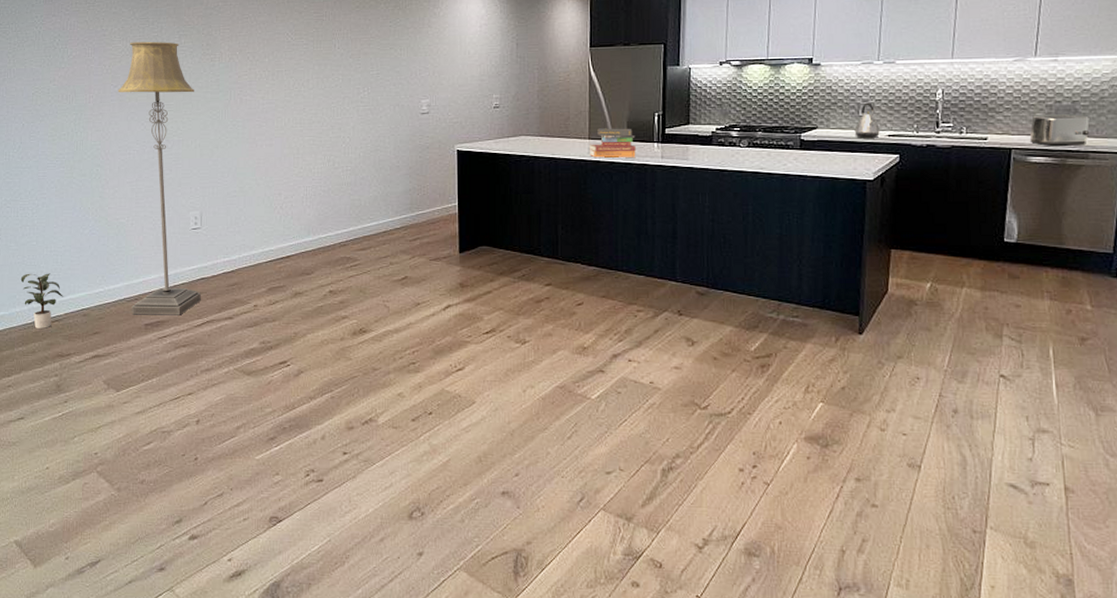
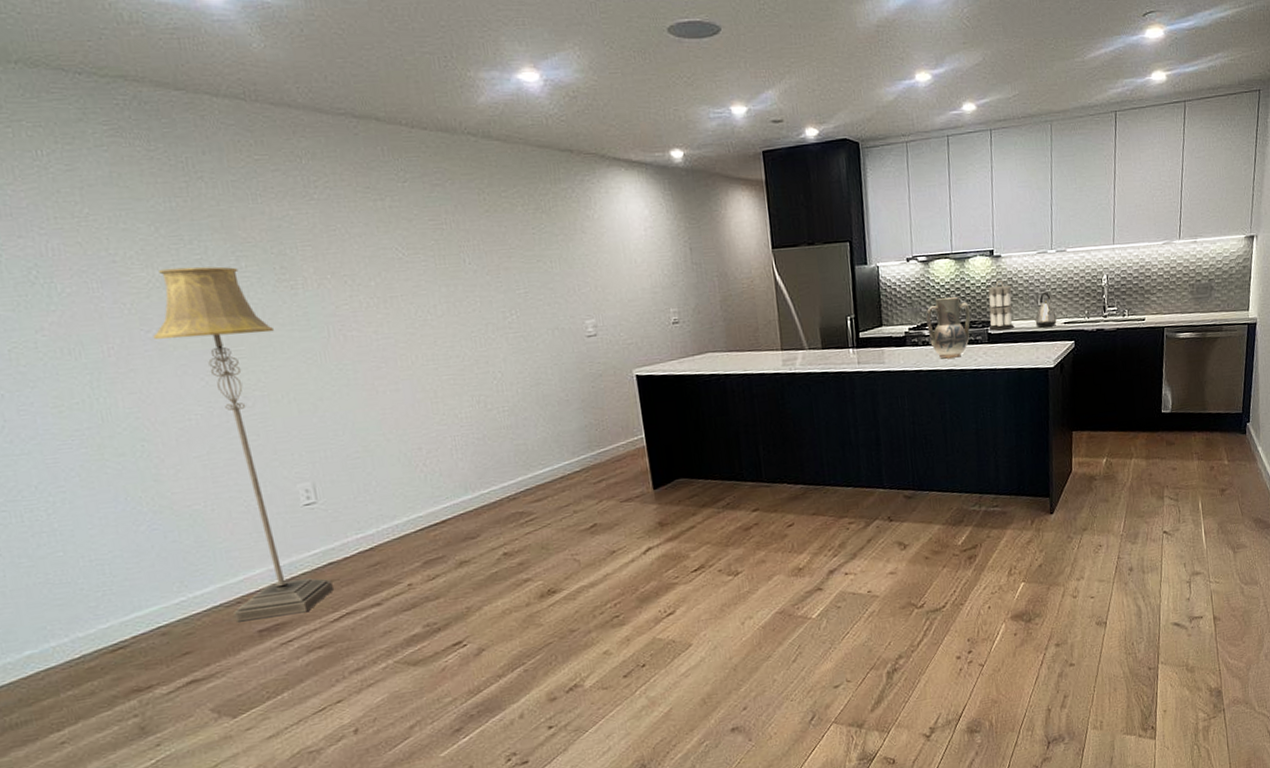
potted plant: present [20,273,64,330] -> none [48,589,126,664]
books: present [589,128,636,158] -> none [782,335,832,370]
ceramic jug: none [735,102,783,161] -> present [926,297,971,359]
spice rack: none [801,88,831,138] -> present [988,280,1013,331]
toaster: present [1029,114,1090,146] -> none [1177,291,1223,322]

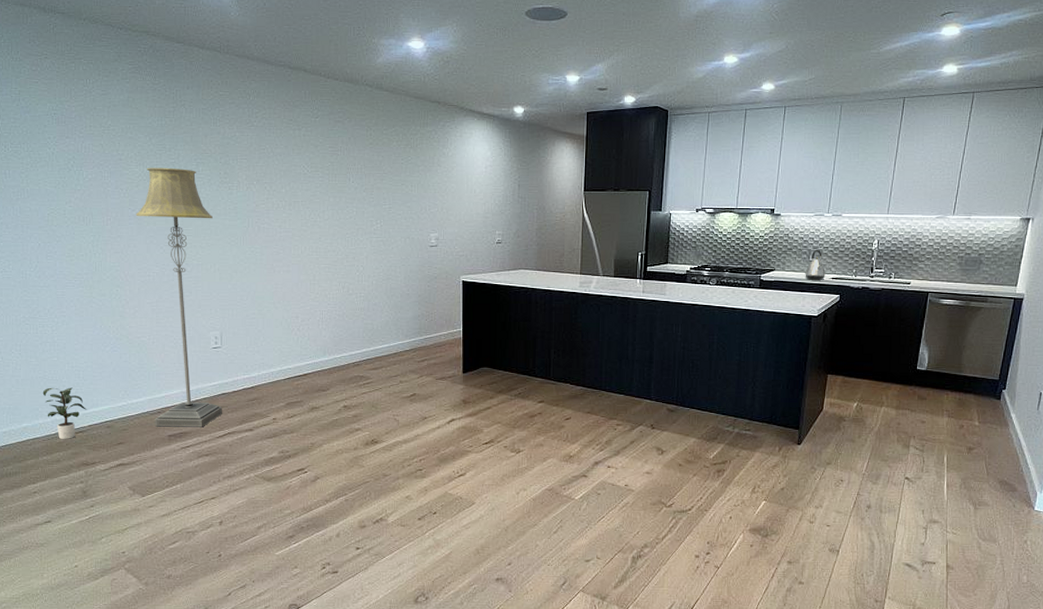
potted plant: none [48,589,126,664] -> present [42,387,87,440]
ceramic jug: present [926,297,971,359] -> none [707,246,747,297]
spice rack: present [988,280,1013,331] -> none [761,235,787,278]

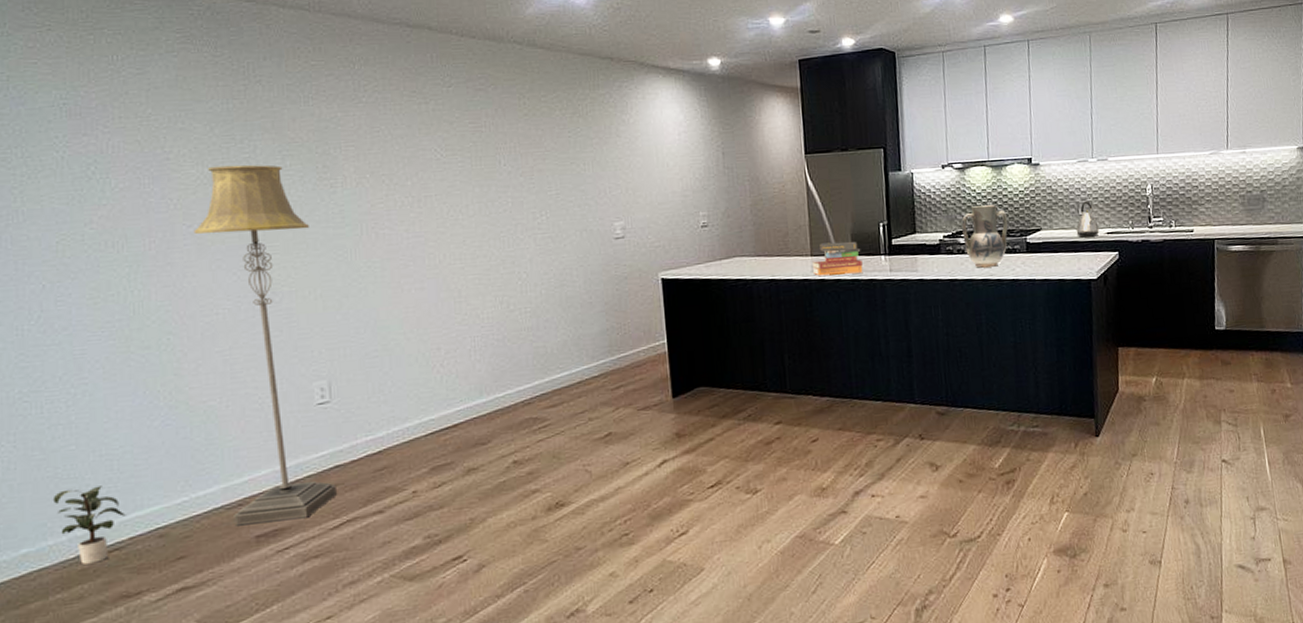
books: none [580,265,621,291] -> present [812,241,863,276]
ceramic jug: none [707,246,747,297] -> present [961,205,1009,268]

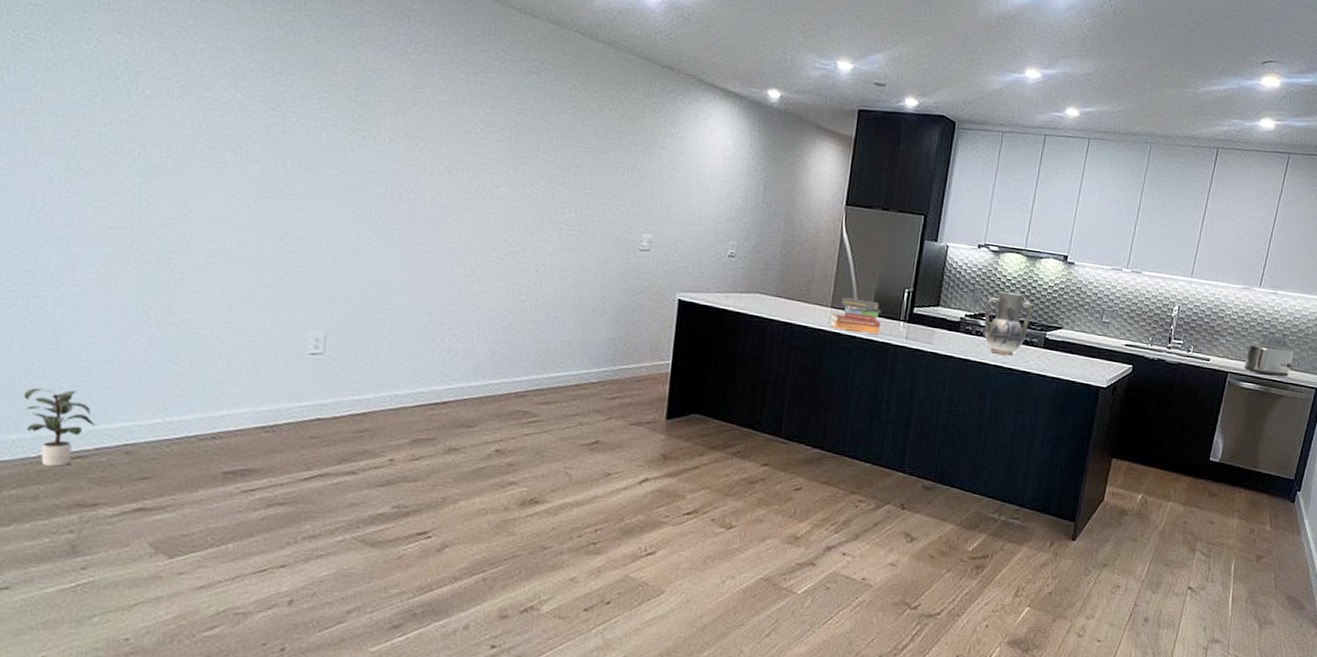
floor lamp: present [193,164,338,526] -> none [204,92,334,464]
kettle: present [1076,201,1100,238] -> none [1096,309,1119,346]
toaster: none [1228,203,1277,235] -> present [1244,343,1294,376]

